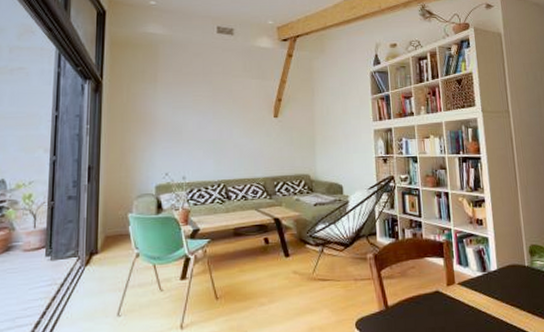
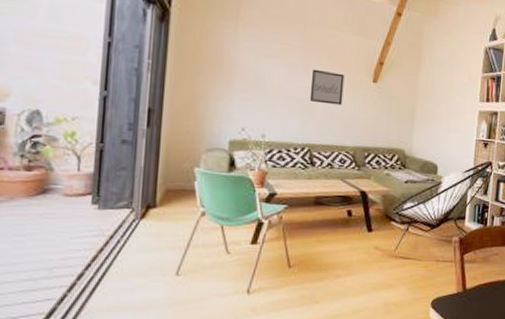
wall art: none [220,113,250,143] -> present [309,69,345,106]

